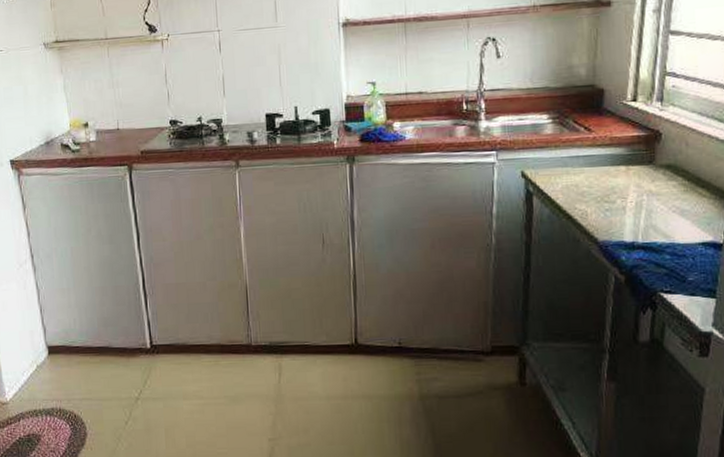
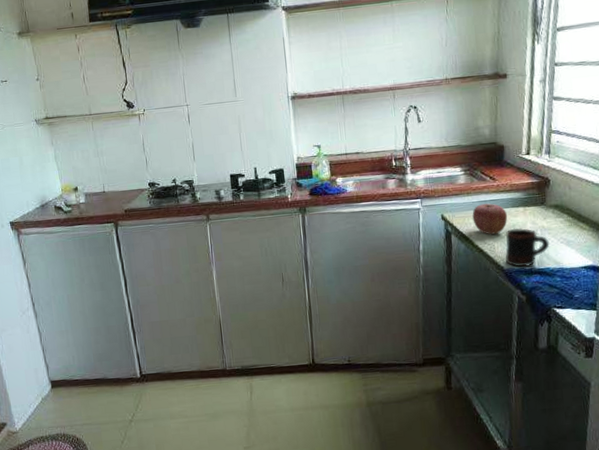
apple: none [560,159,606,199] -> present [472,203,508,235]
mug: none [600,191,658,240] -> present [505,228,550,267]

